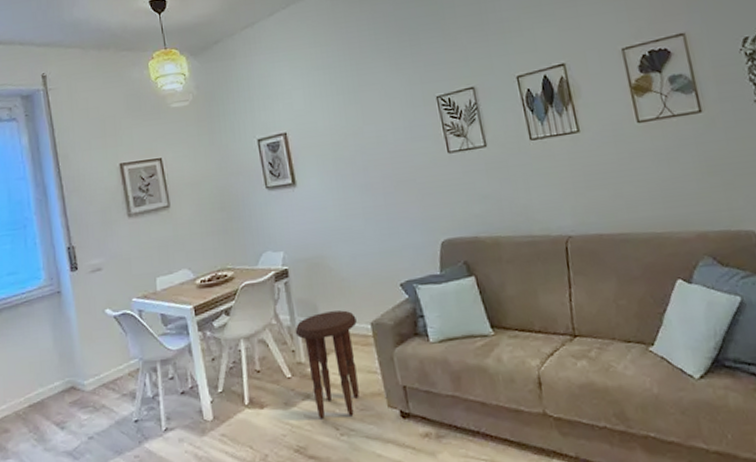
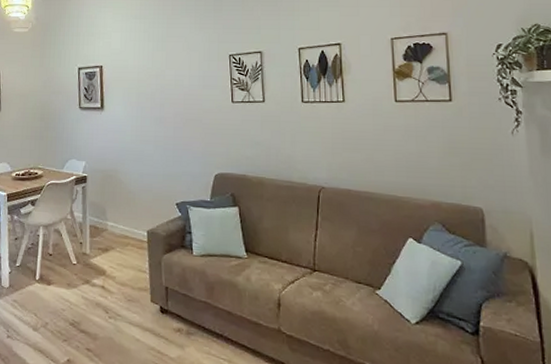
side table: present [295,310,359,419] -> none [85,216,136,304]

